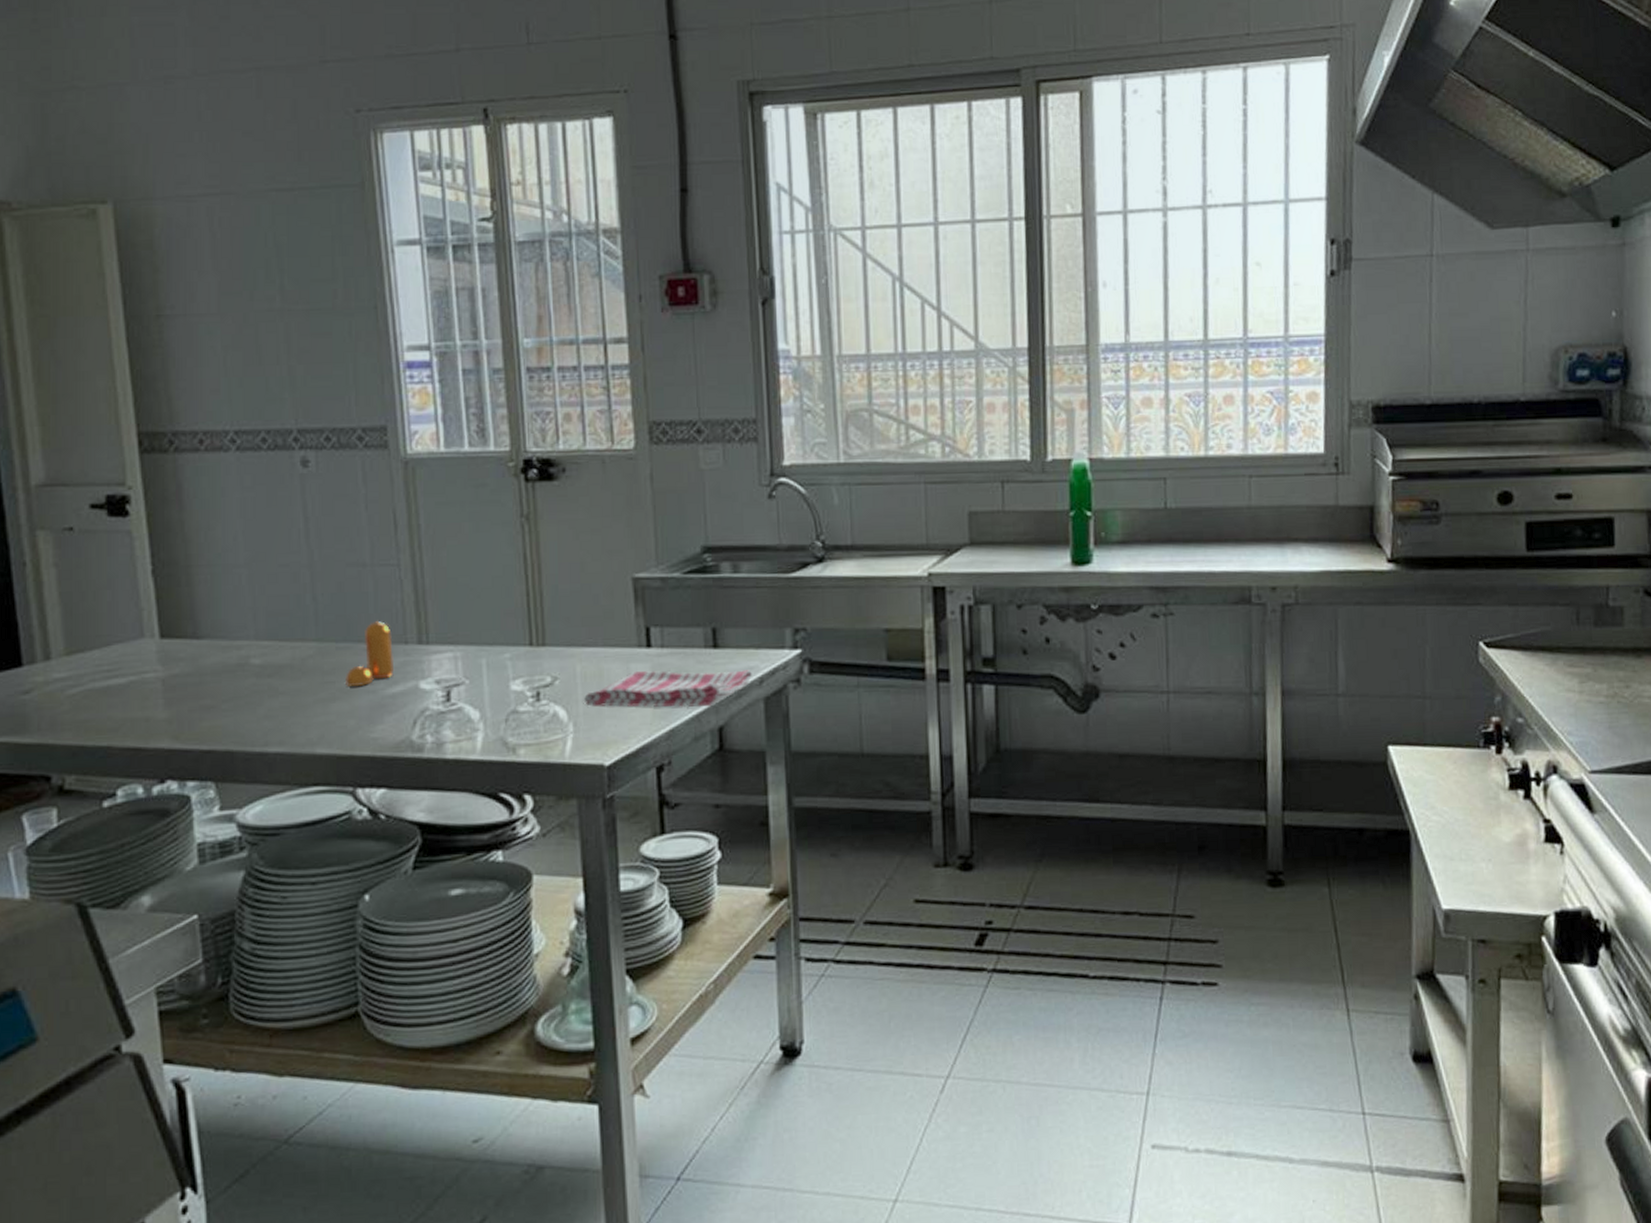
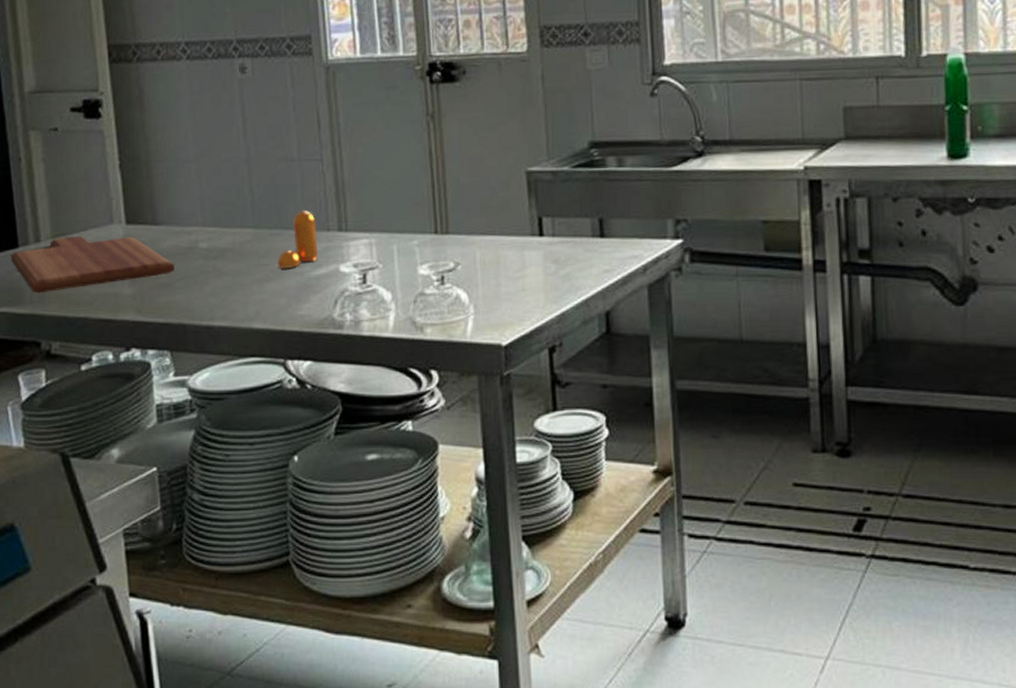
cutting board: none [11,651,220,720] -> present [10,235,175,293]
dish towel: present [584,670,752,708] -> none [483,258,636,293]

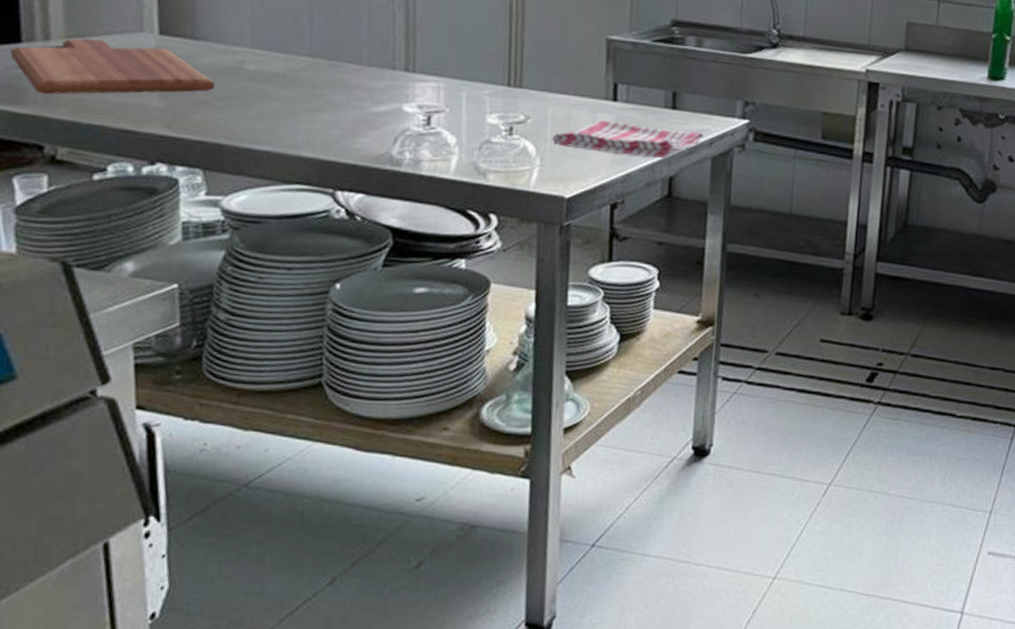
pepper shaker: present [276,210,319,268] -> none [333,46,382,102]
dish towel: none [483,258,636,293] -> present [552,120,704,159]

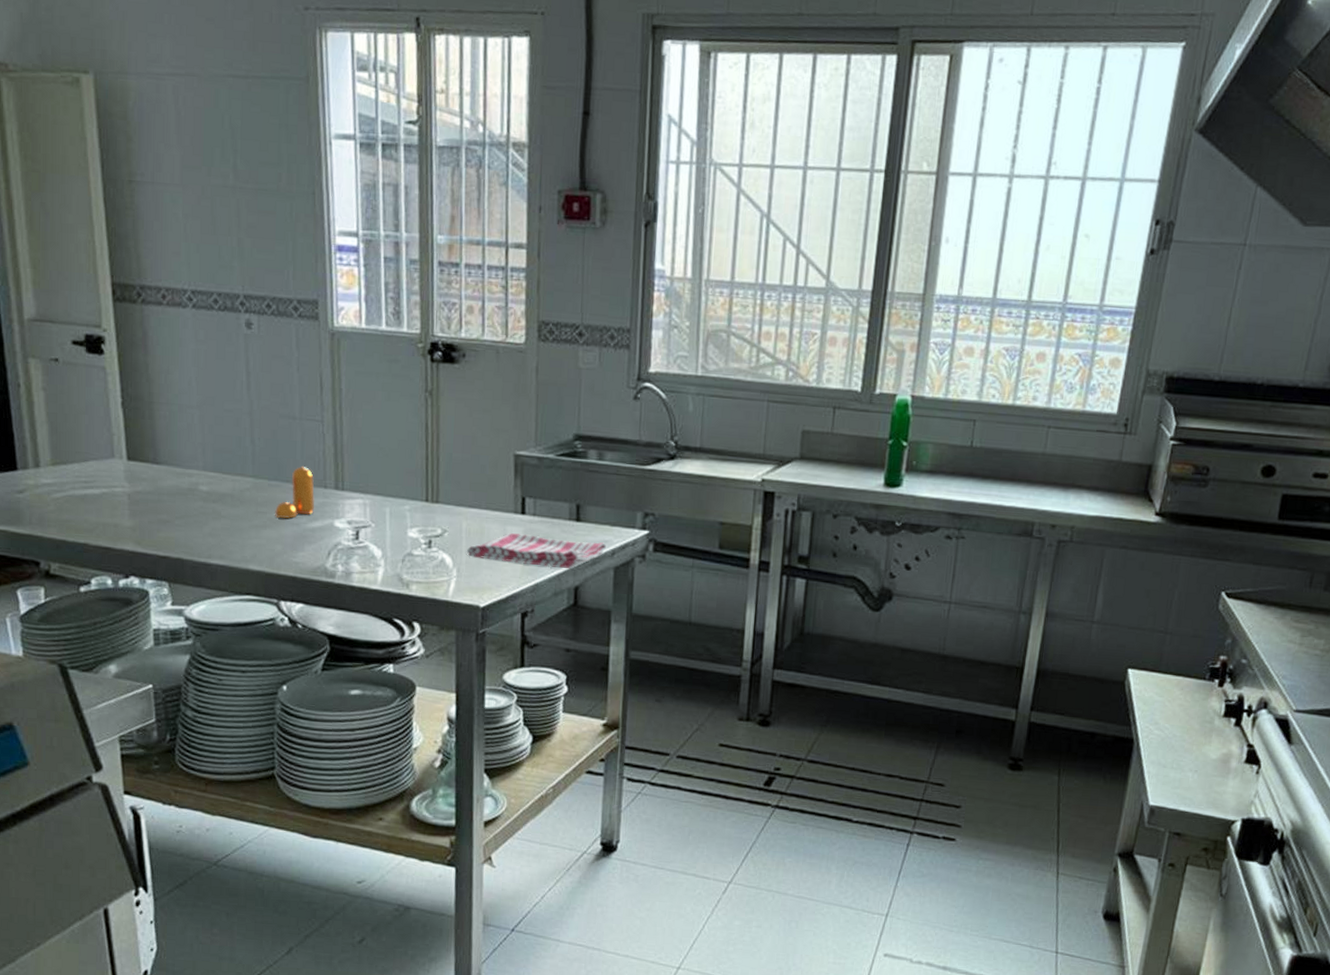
cutting board: present [10,38,215,95] -> none [9,465,175,516]
pepper shaker: none [333,46,382,102] -> present [274,466,315,518]

